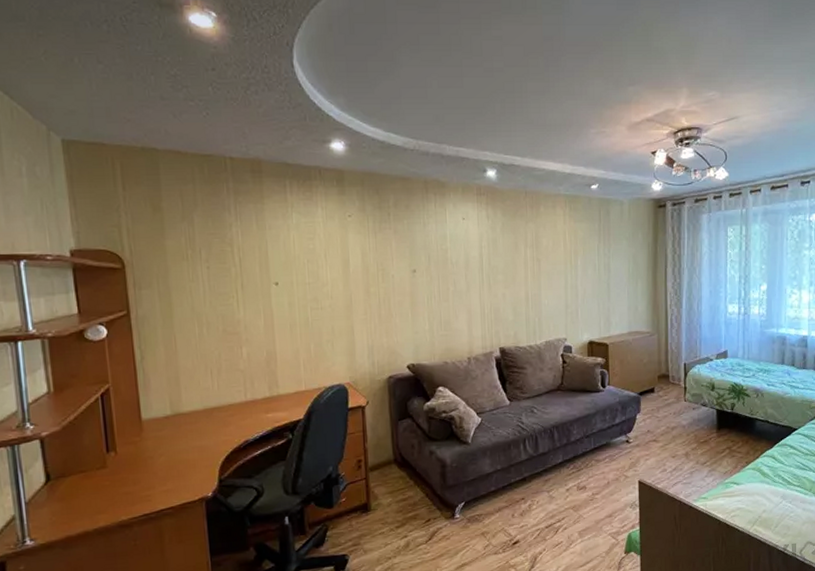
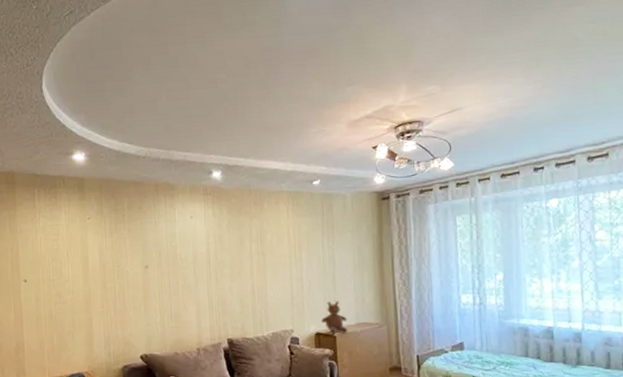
teddy bear: none [594,309,620,343] -> present [321,301,348,334]

